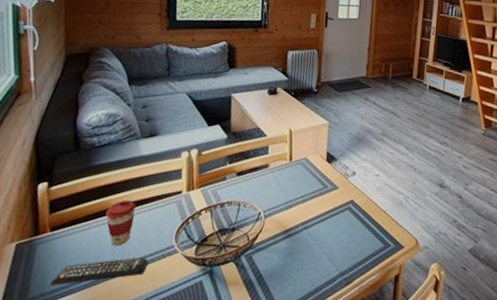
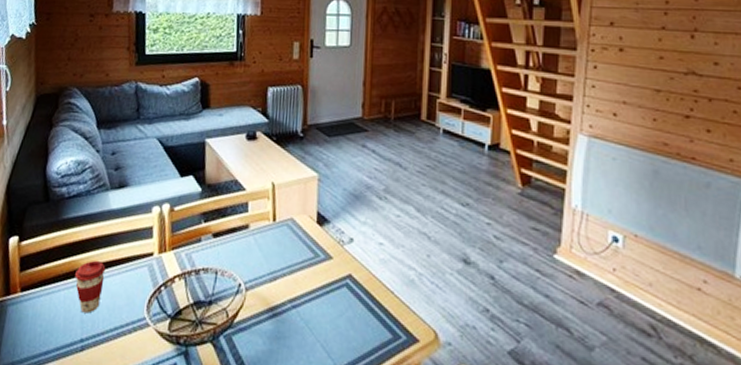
remote control: present [48,257,148,287] -> none [19,328,118,355]

